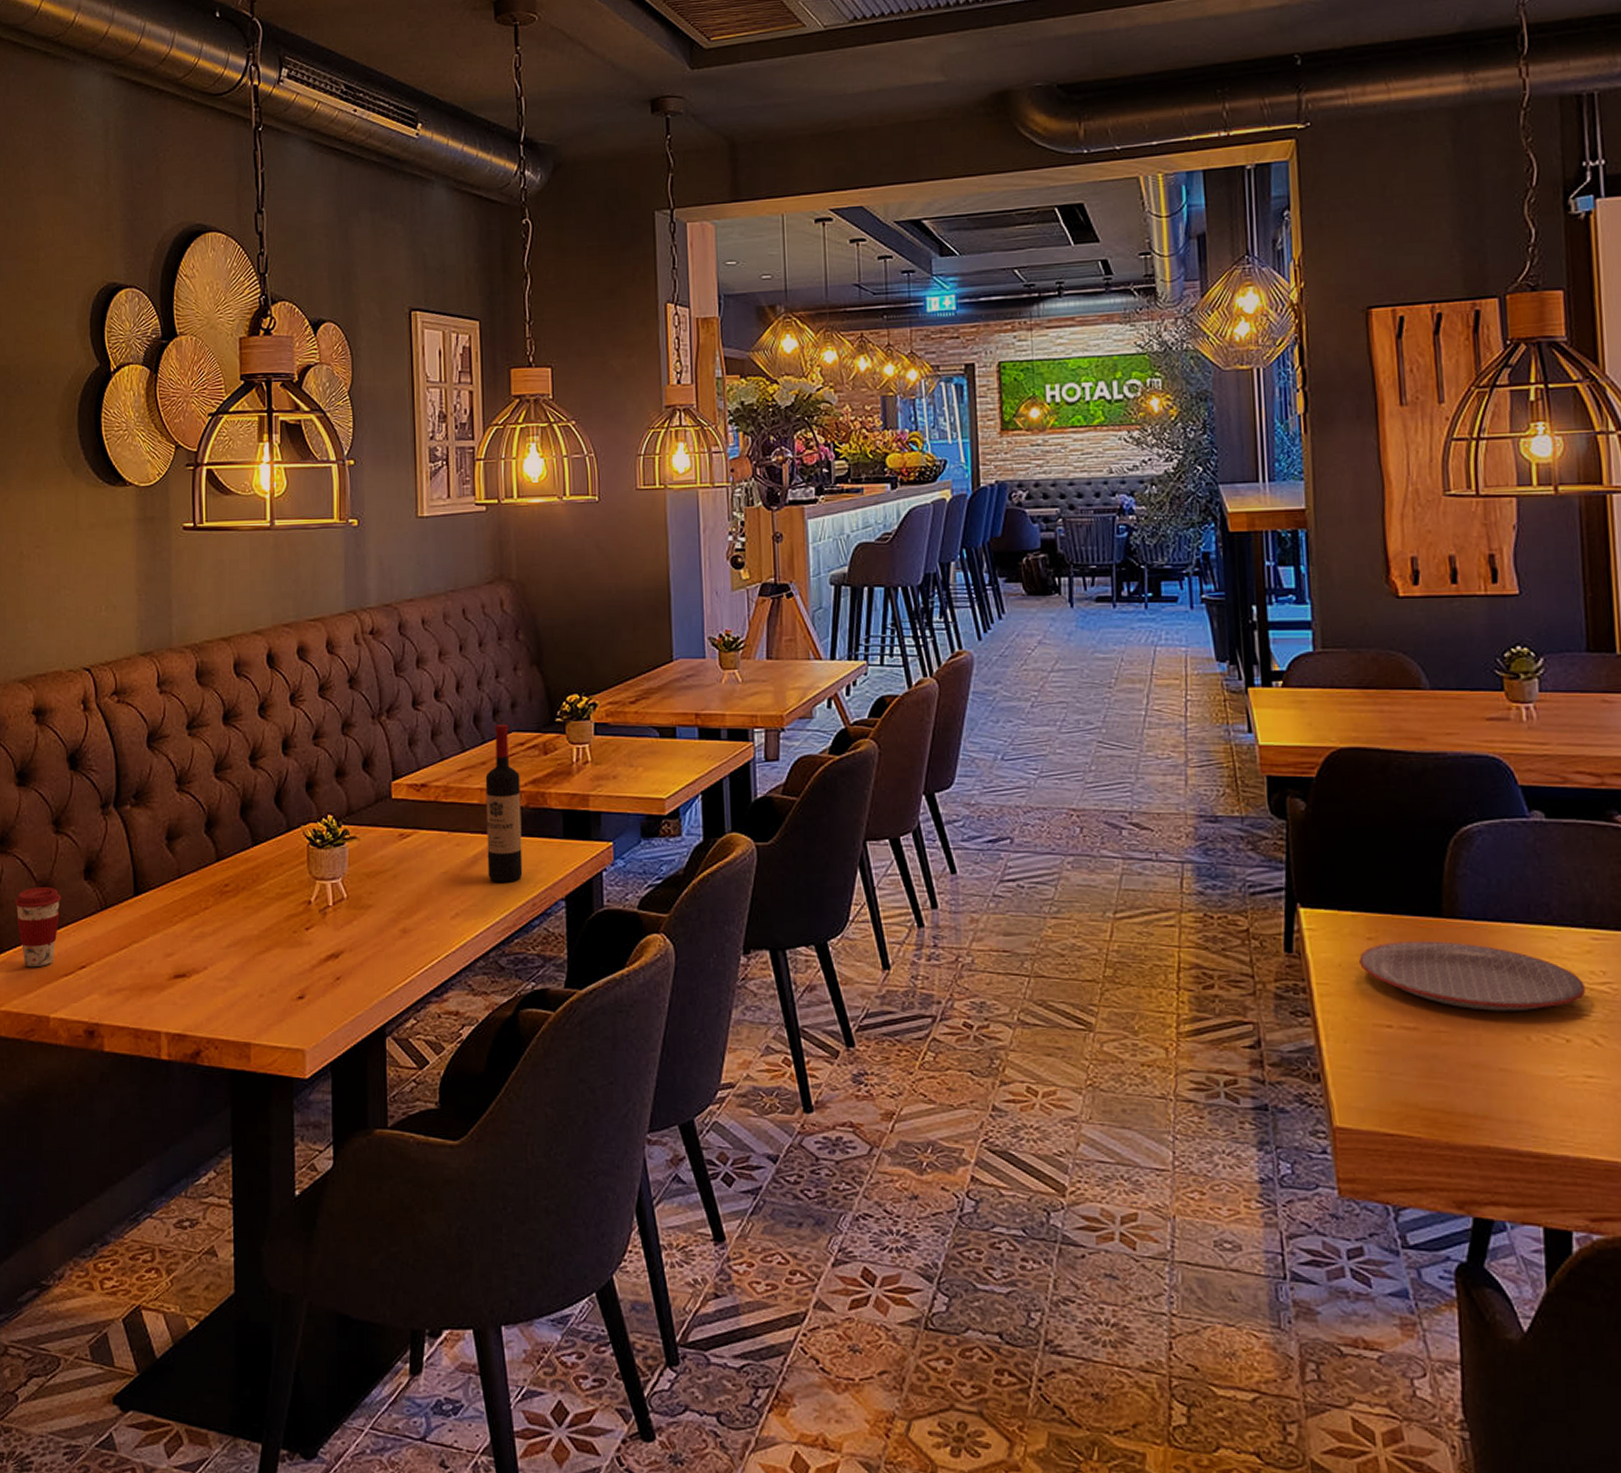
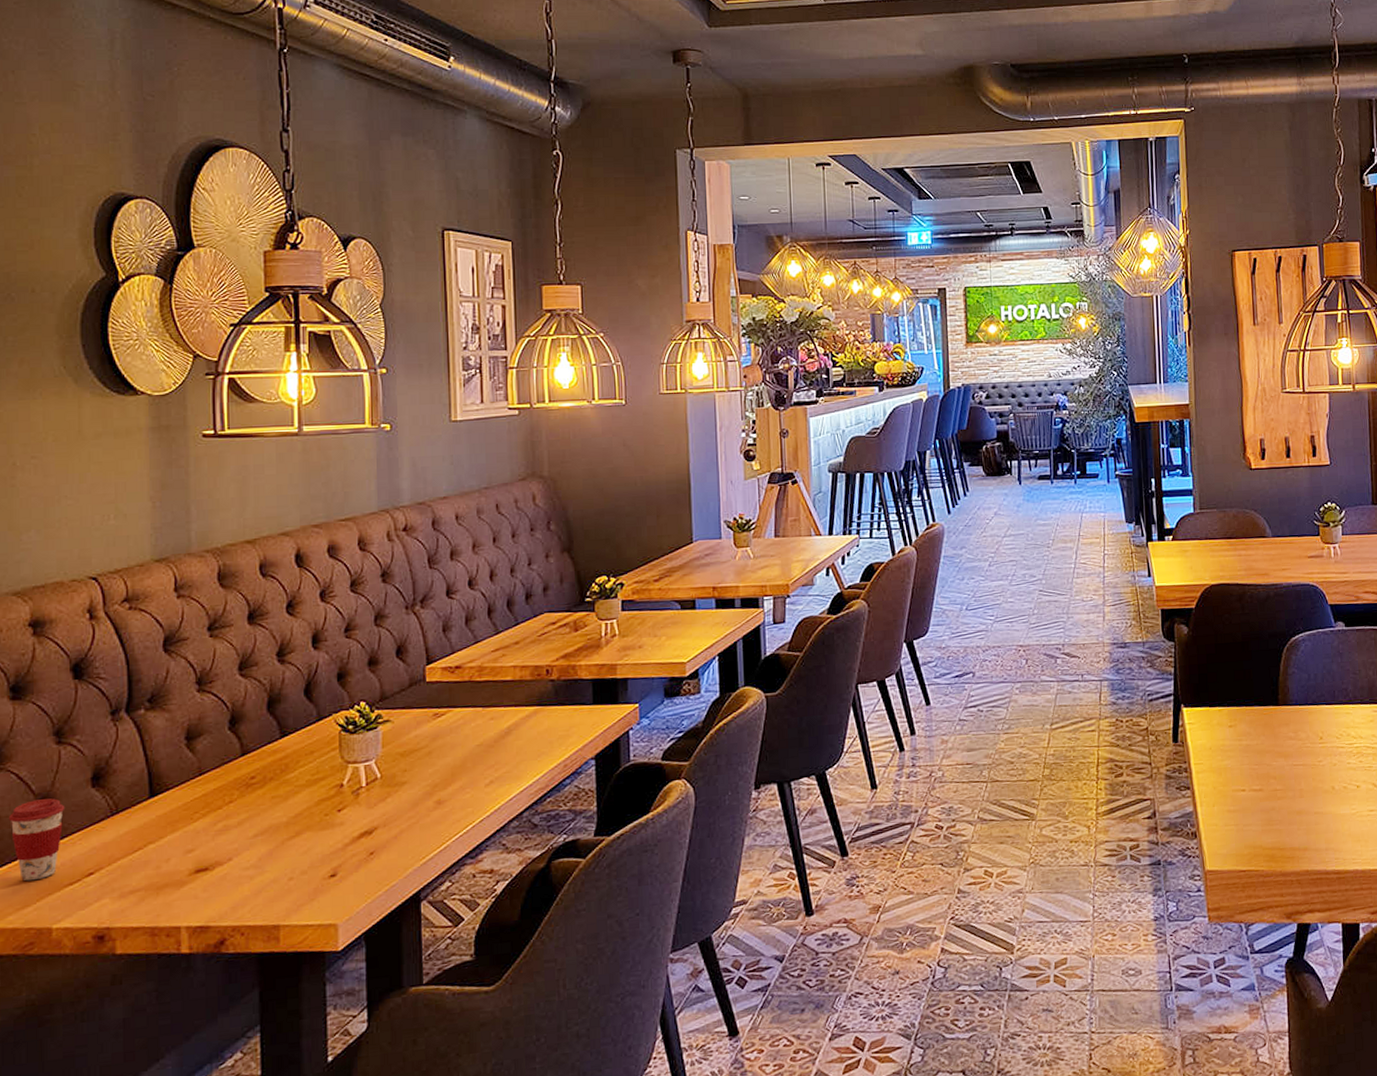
wine bottle: present [485,723,523,882] -> none [518,606,555,749]
plate: present [1359,940,1585,1012] -> none [1224,723,1369,771]

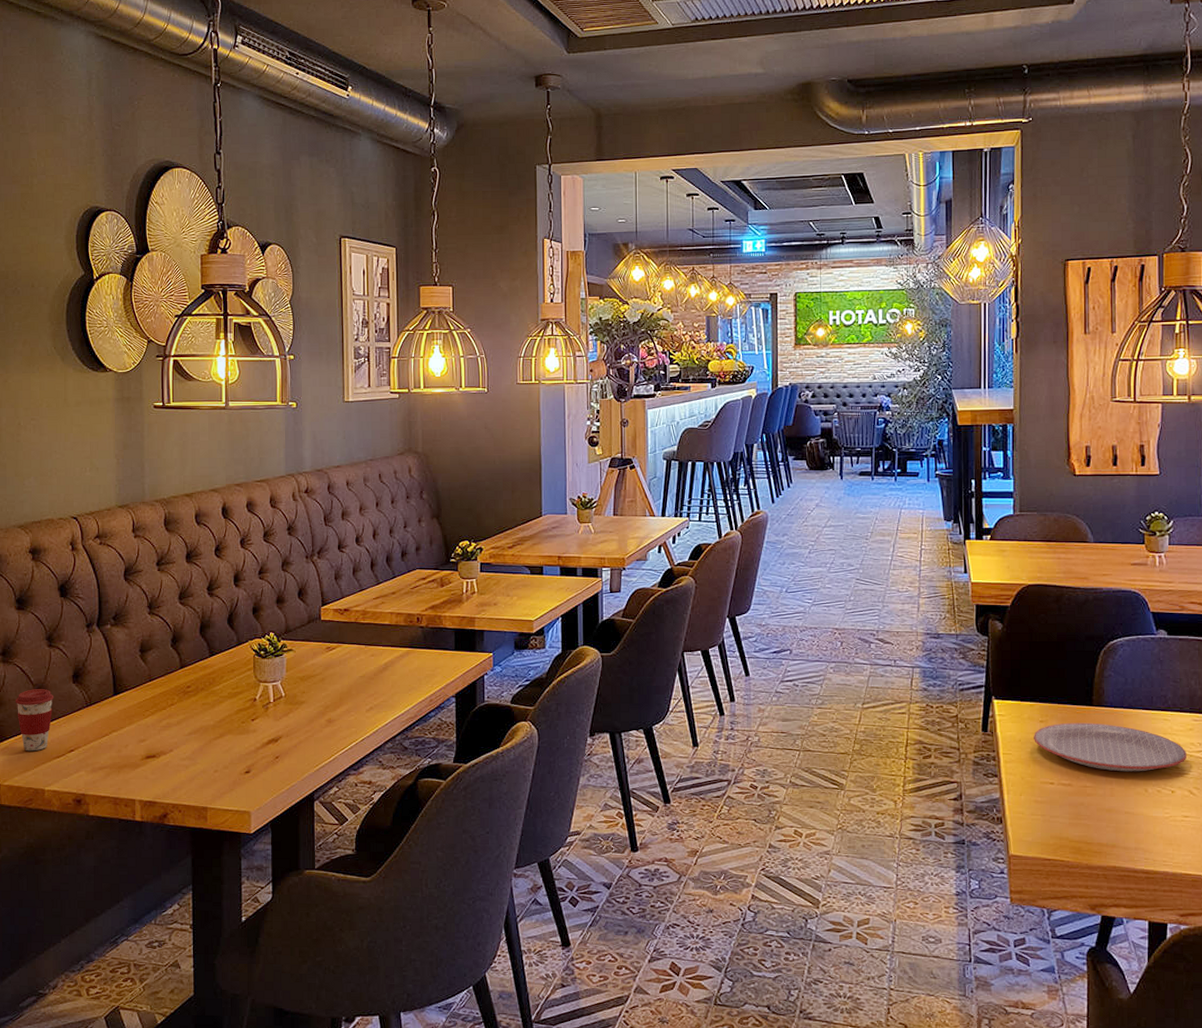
plate: none [1224,723,1369,771] -> present [1034,722,1186,772]

